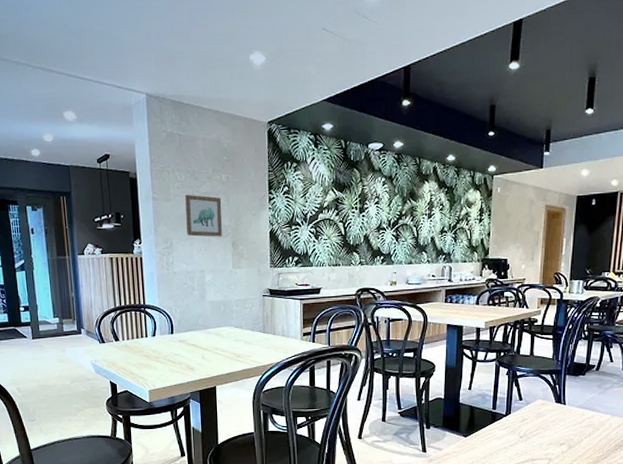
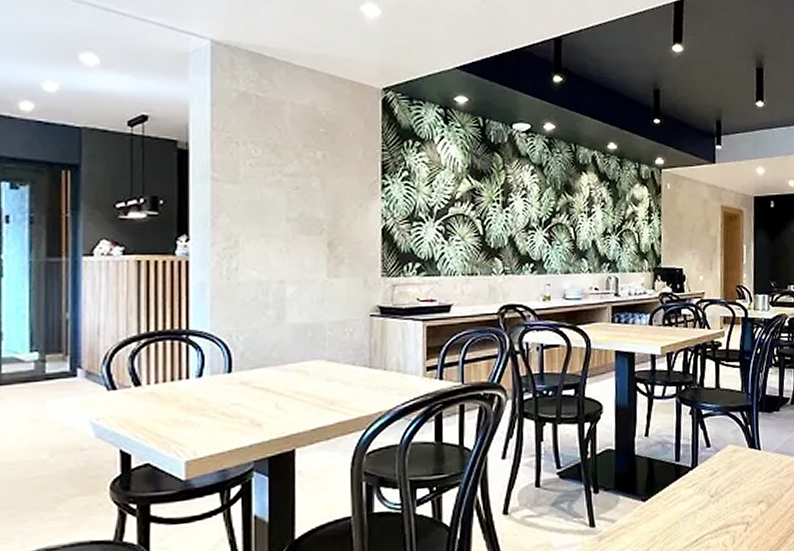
wall art: present [185,194,222,237] -> none [261,175,315,234]

